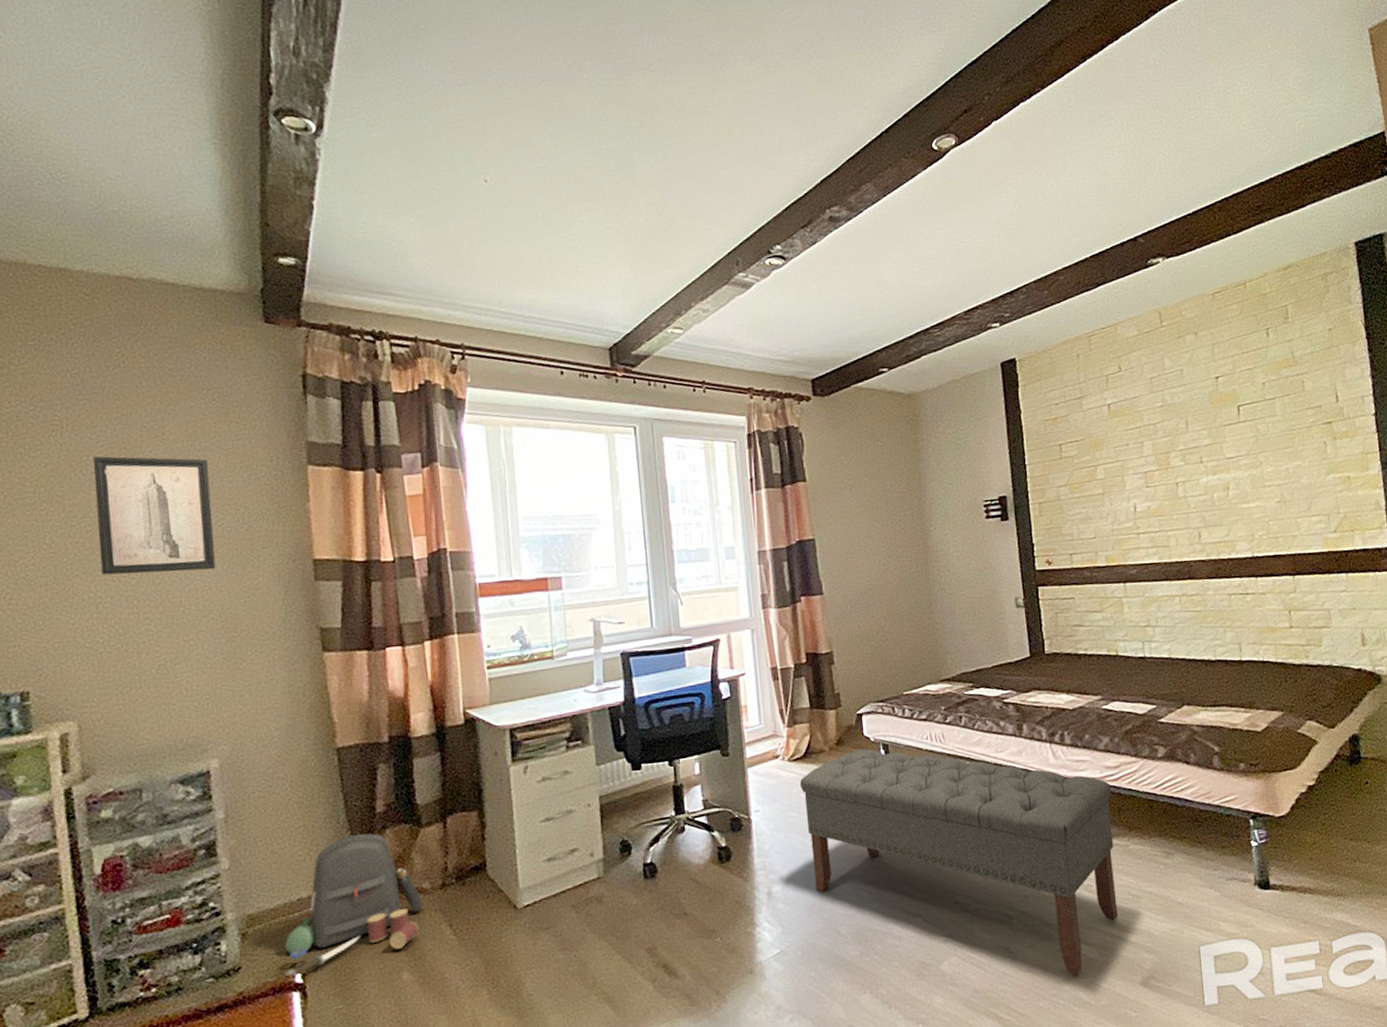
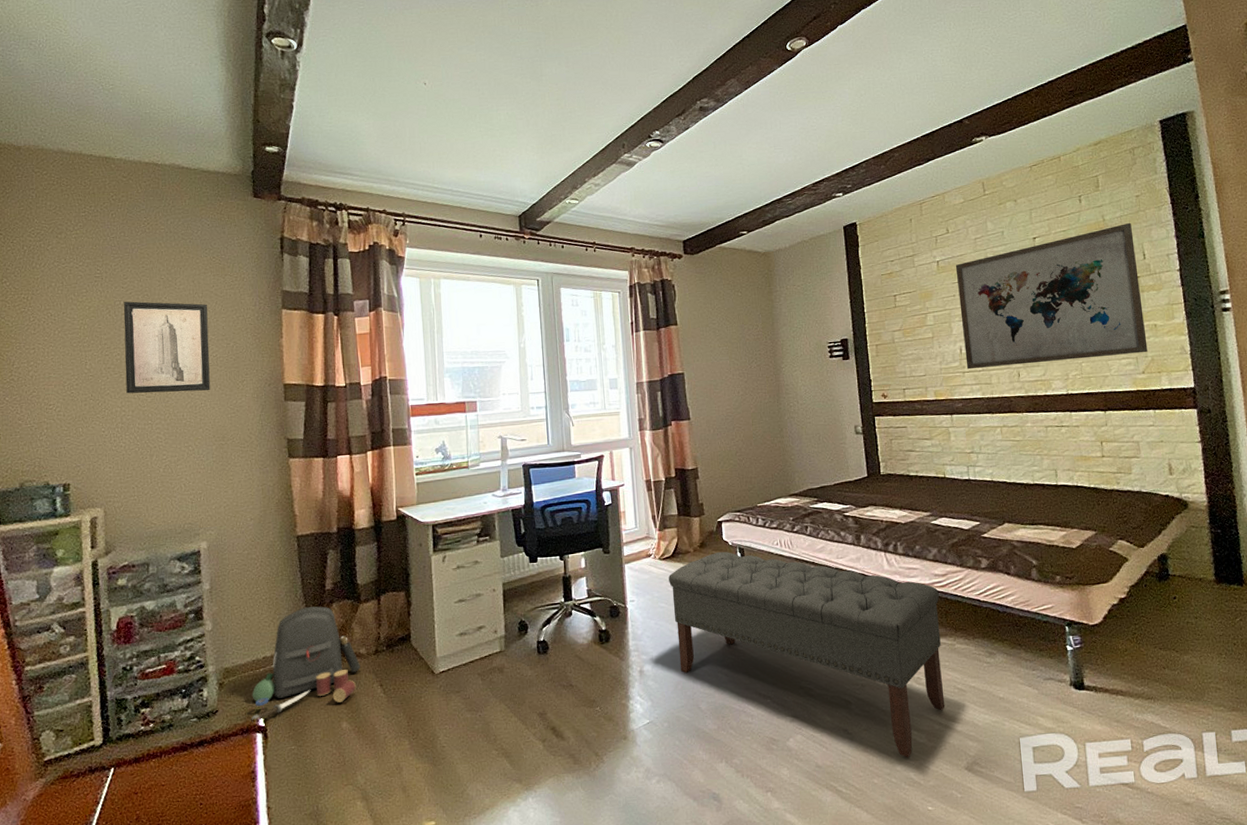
wall art: none [1129,359,1340,530] -> present [955,222,1148,370]

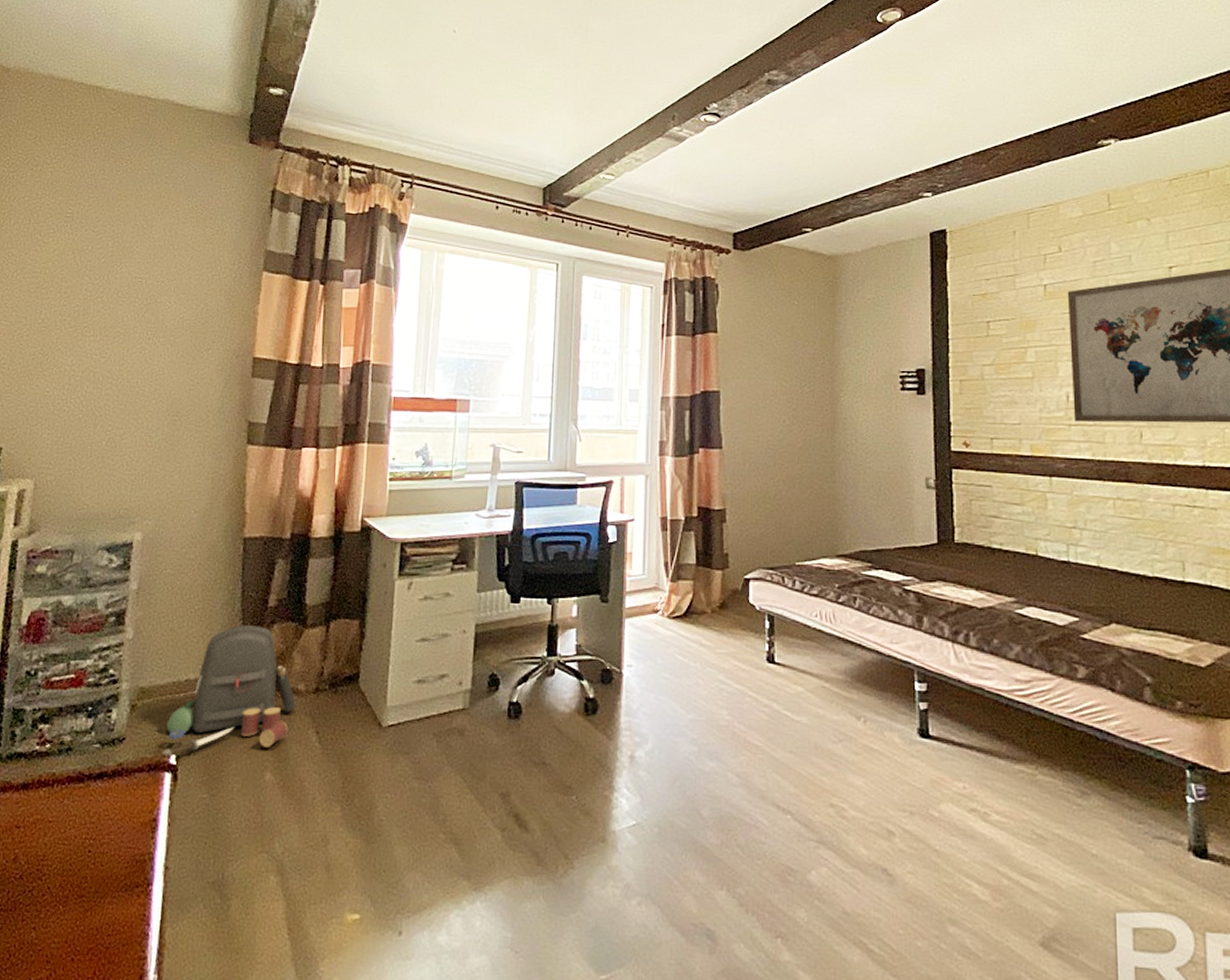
wall art: present [123,301,210,394] -> none [79,247,181,357]
bench: present [669,551,945,757] -> none [677,616,1020,918]

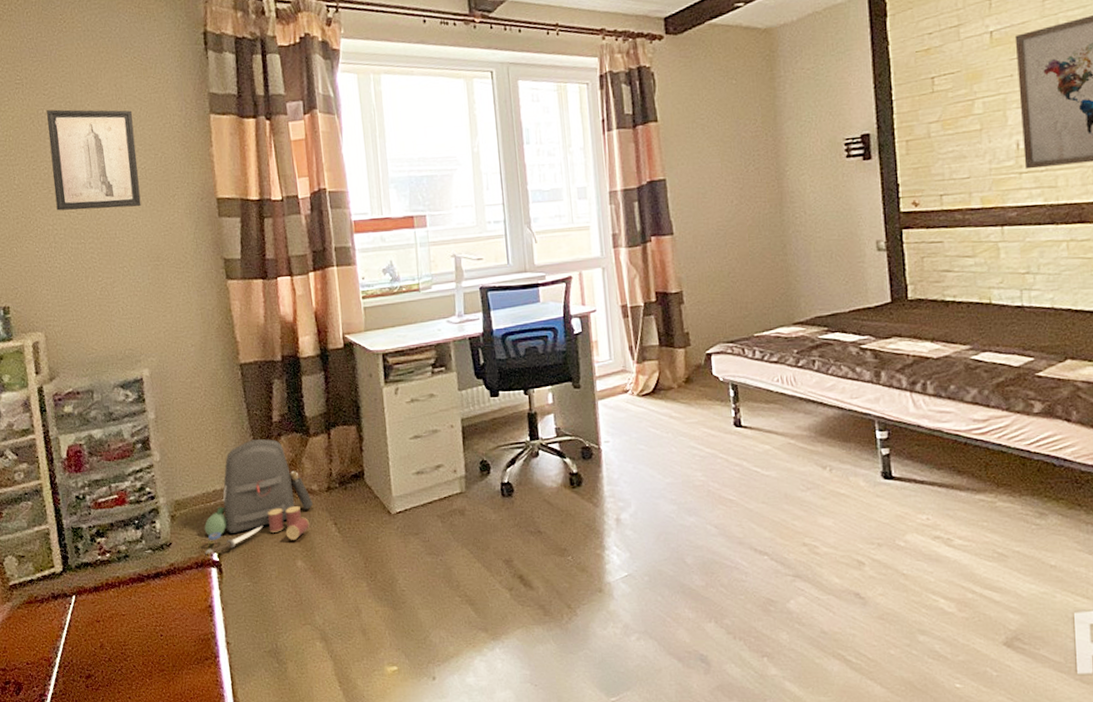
wall art: none [79,247,181,357] -> present [47,109,141,211]

